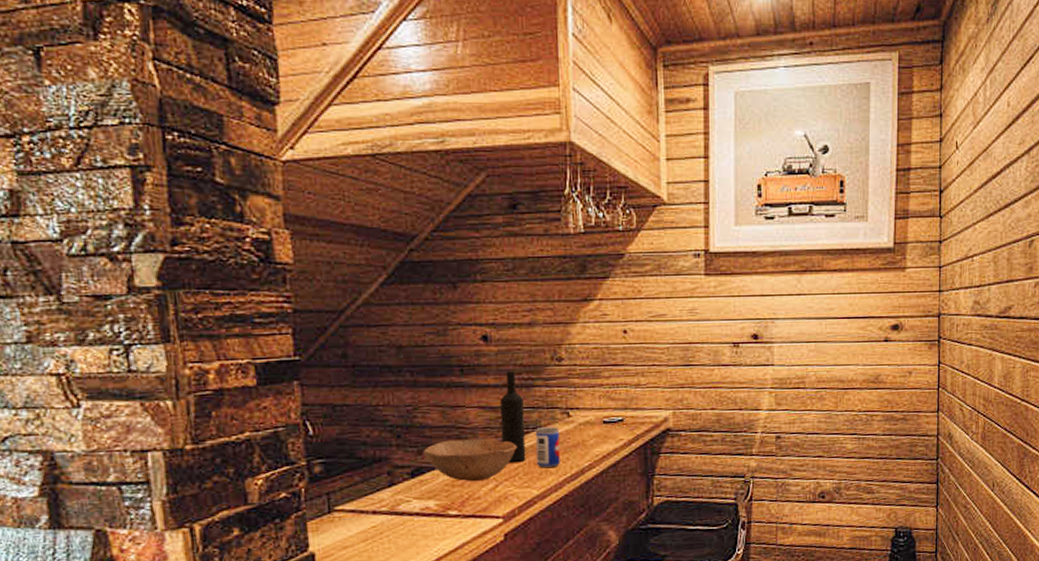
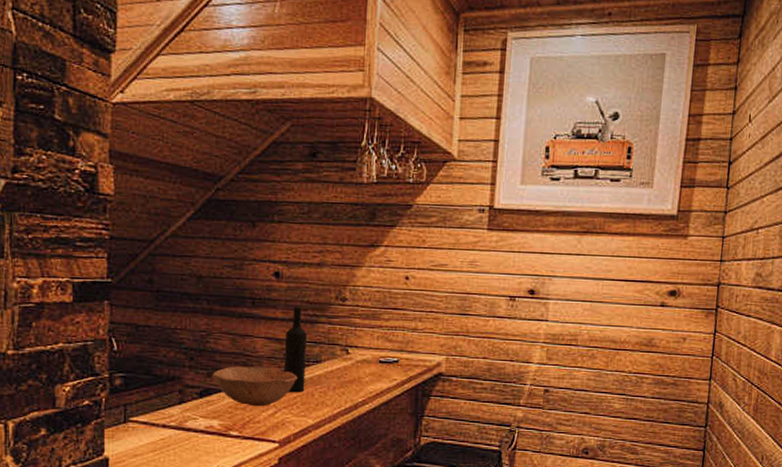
beer can: present [535,427,560,469] -> none [314,361,337,401]

